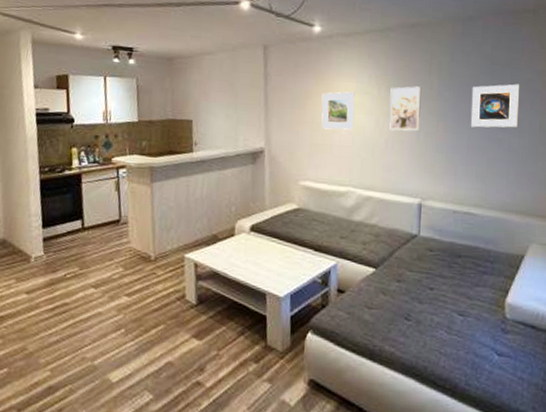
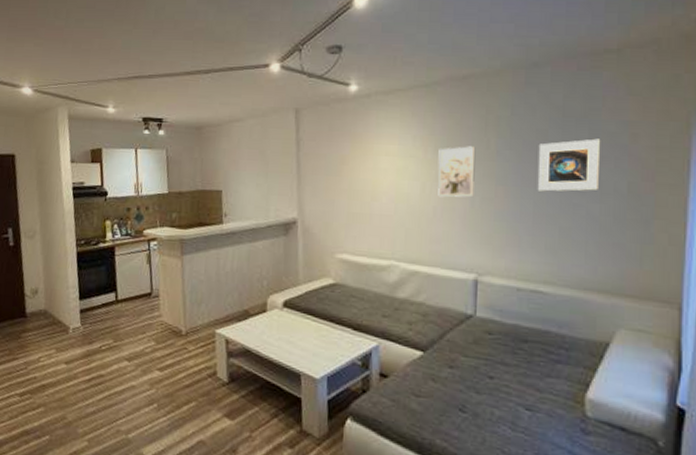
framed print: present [321,91,355,130] -> none [359,155,398,197]

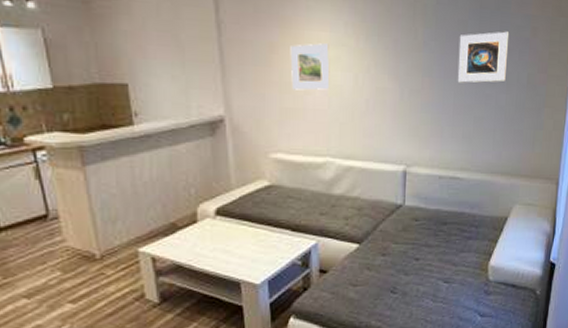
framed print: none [359,155,398,197] -> present [290,43,330,91]
wall art: present [438,146,476,198] -> none [369,35,405,90]

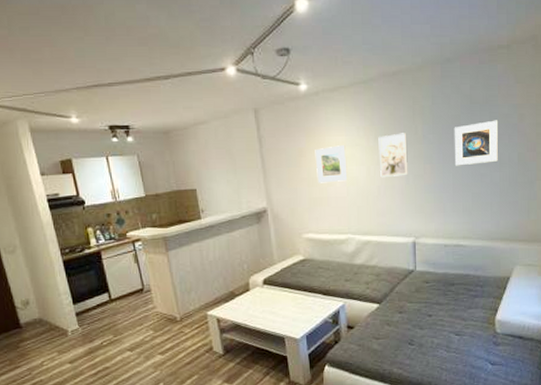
wall art: none [369,35,405,90] -> present [378,133,408,178]

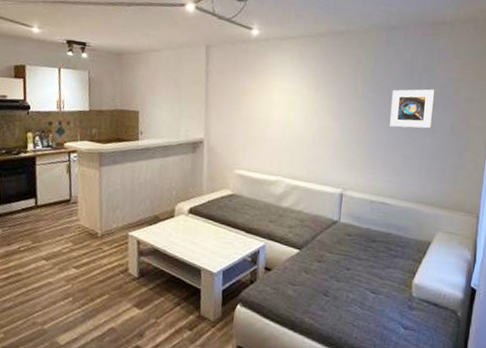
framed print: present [315,145,348,183] -> none [256,90,287,125]
wall art: present [378,133,408,178] -> none [317,87,347,128]

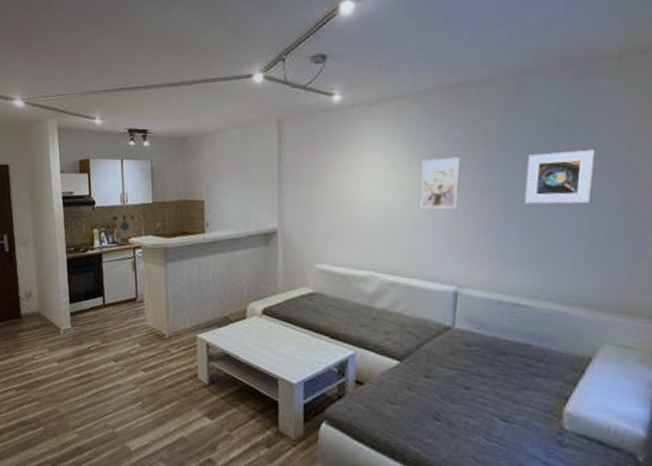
wall art: none [317,87,347,128] -> present [420,157,461,209]

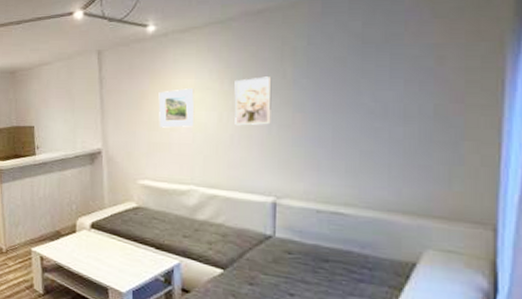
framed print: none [340,166,380,209] -> present [158,89,195,128]
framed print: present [524,149,596,204] -> none [336,63,404,117]

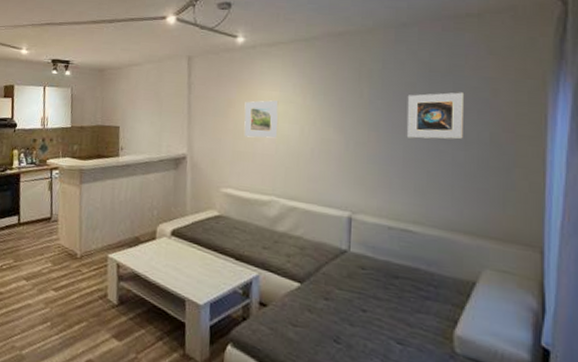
wall art: present [234,76,272,126] -> none [315,94,350,141]
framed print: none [336,63,404,117] -> present [406,92,465,139]

